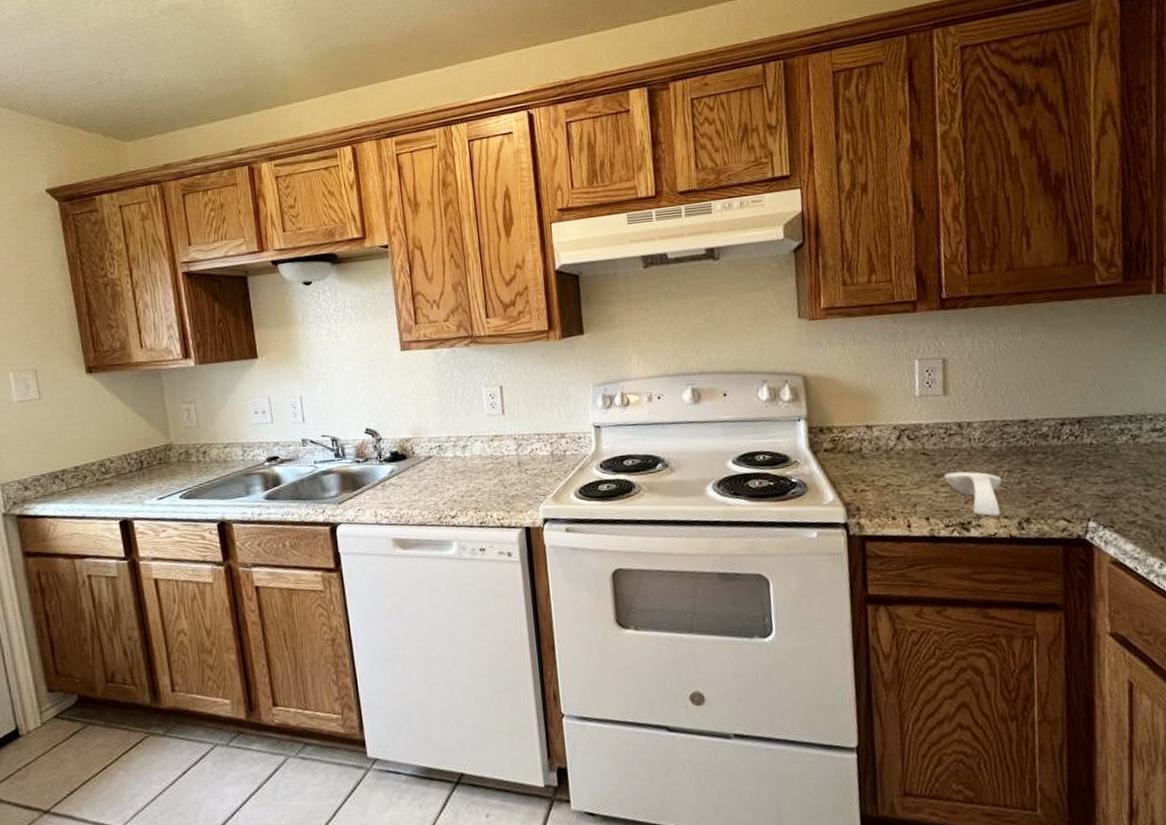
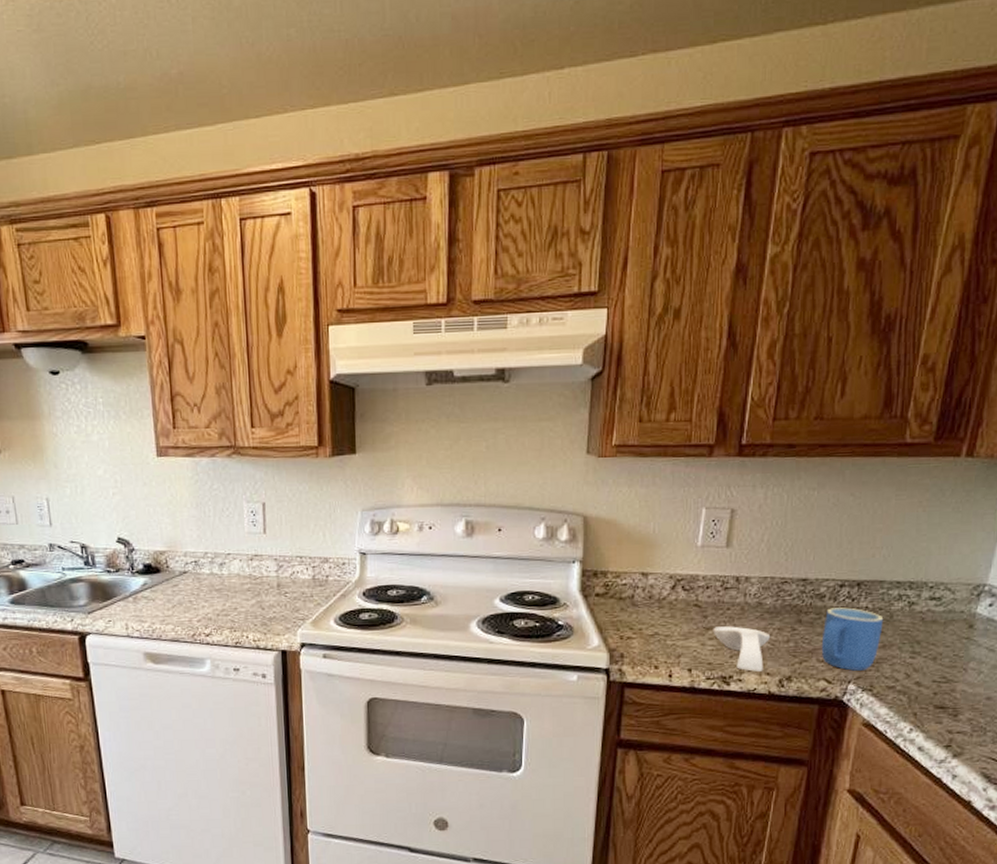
mug: none [1052,445,1112,508] -> present [821,607,884,671]

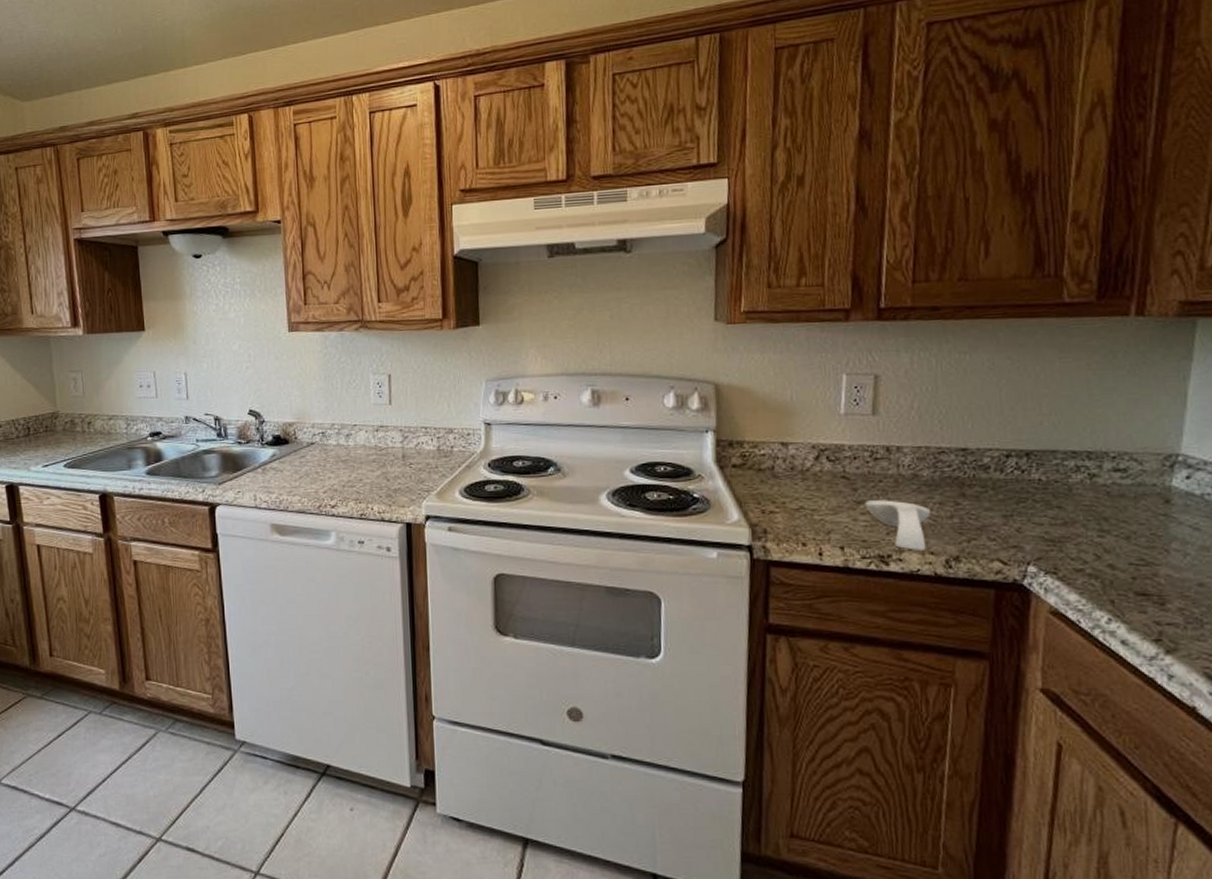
mug: present [821,607,884,671] -> none [990,480,1062,551]

